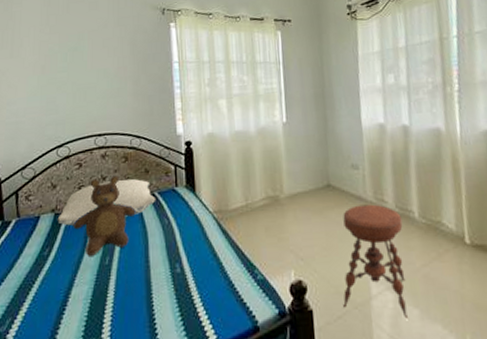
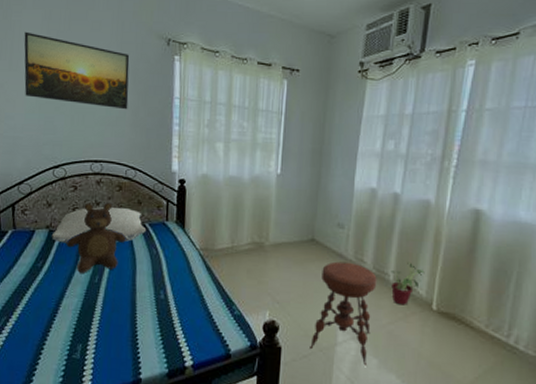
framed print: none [24,20,129,81] -> present [24,31,130,110]
potted plant: none [414,195,450,244] -> present [390,261,425,305]

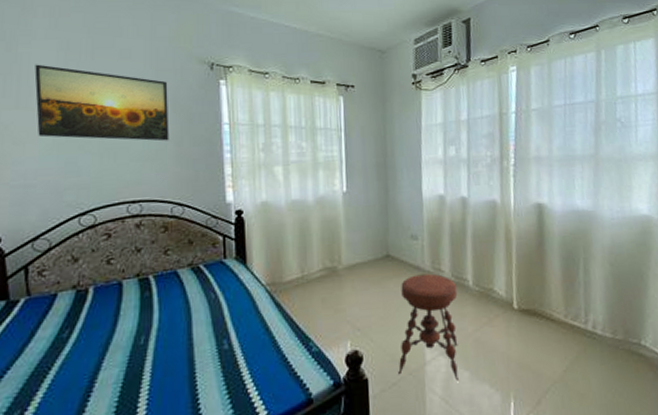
pillow: present [51,207,147,243] -> none [79,251,201,304]
teddy bear: present [66,202,126,273] -> none [100,247,177,336]
potted plant: present [390,261,425,305] -> none [469,264,502,310]

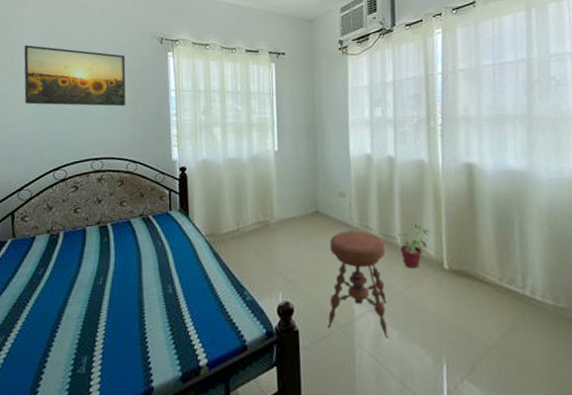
potted plant: none [469,264,502,310] -> present [397,222,431,269]

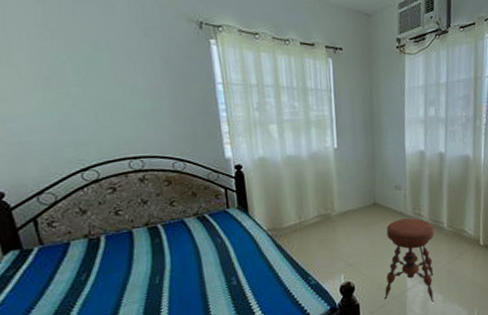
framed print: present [24,44,126,107] -> none [11,17,164,100]
potted plant: present [397,222,431,269] -> none [444,209,471,246]

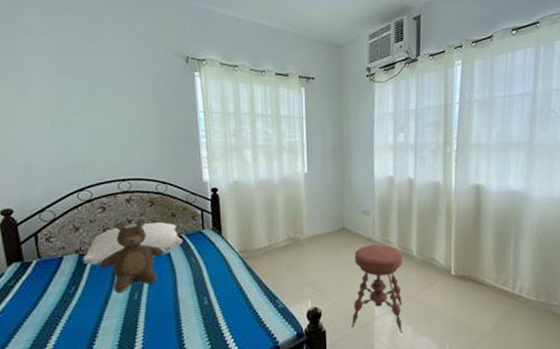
pillow: none [92,202,207,250] -> present [82,222,184,266]
teddy bear: none [113,199,185,278] -> present [99,218,163,293]

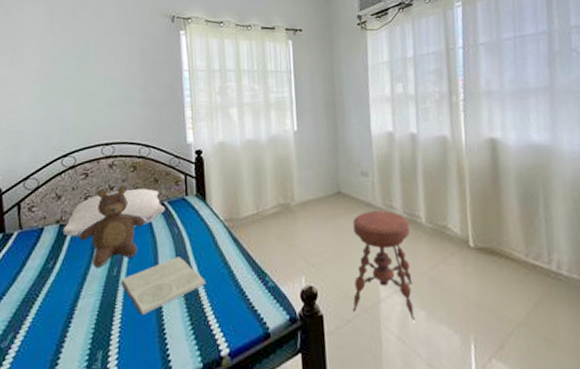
book: none [141,283,222,333] -> present [120,256,206,315]

